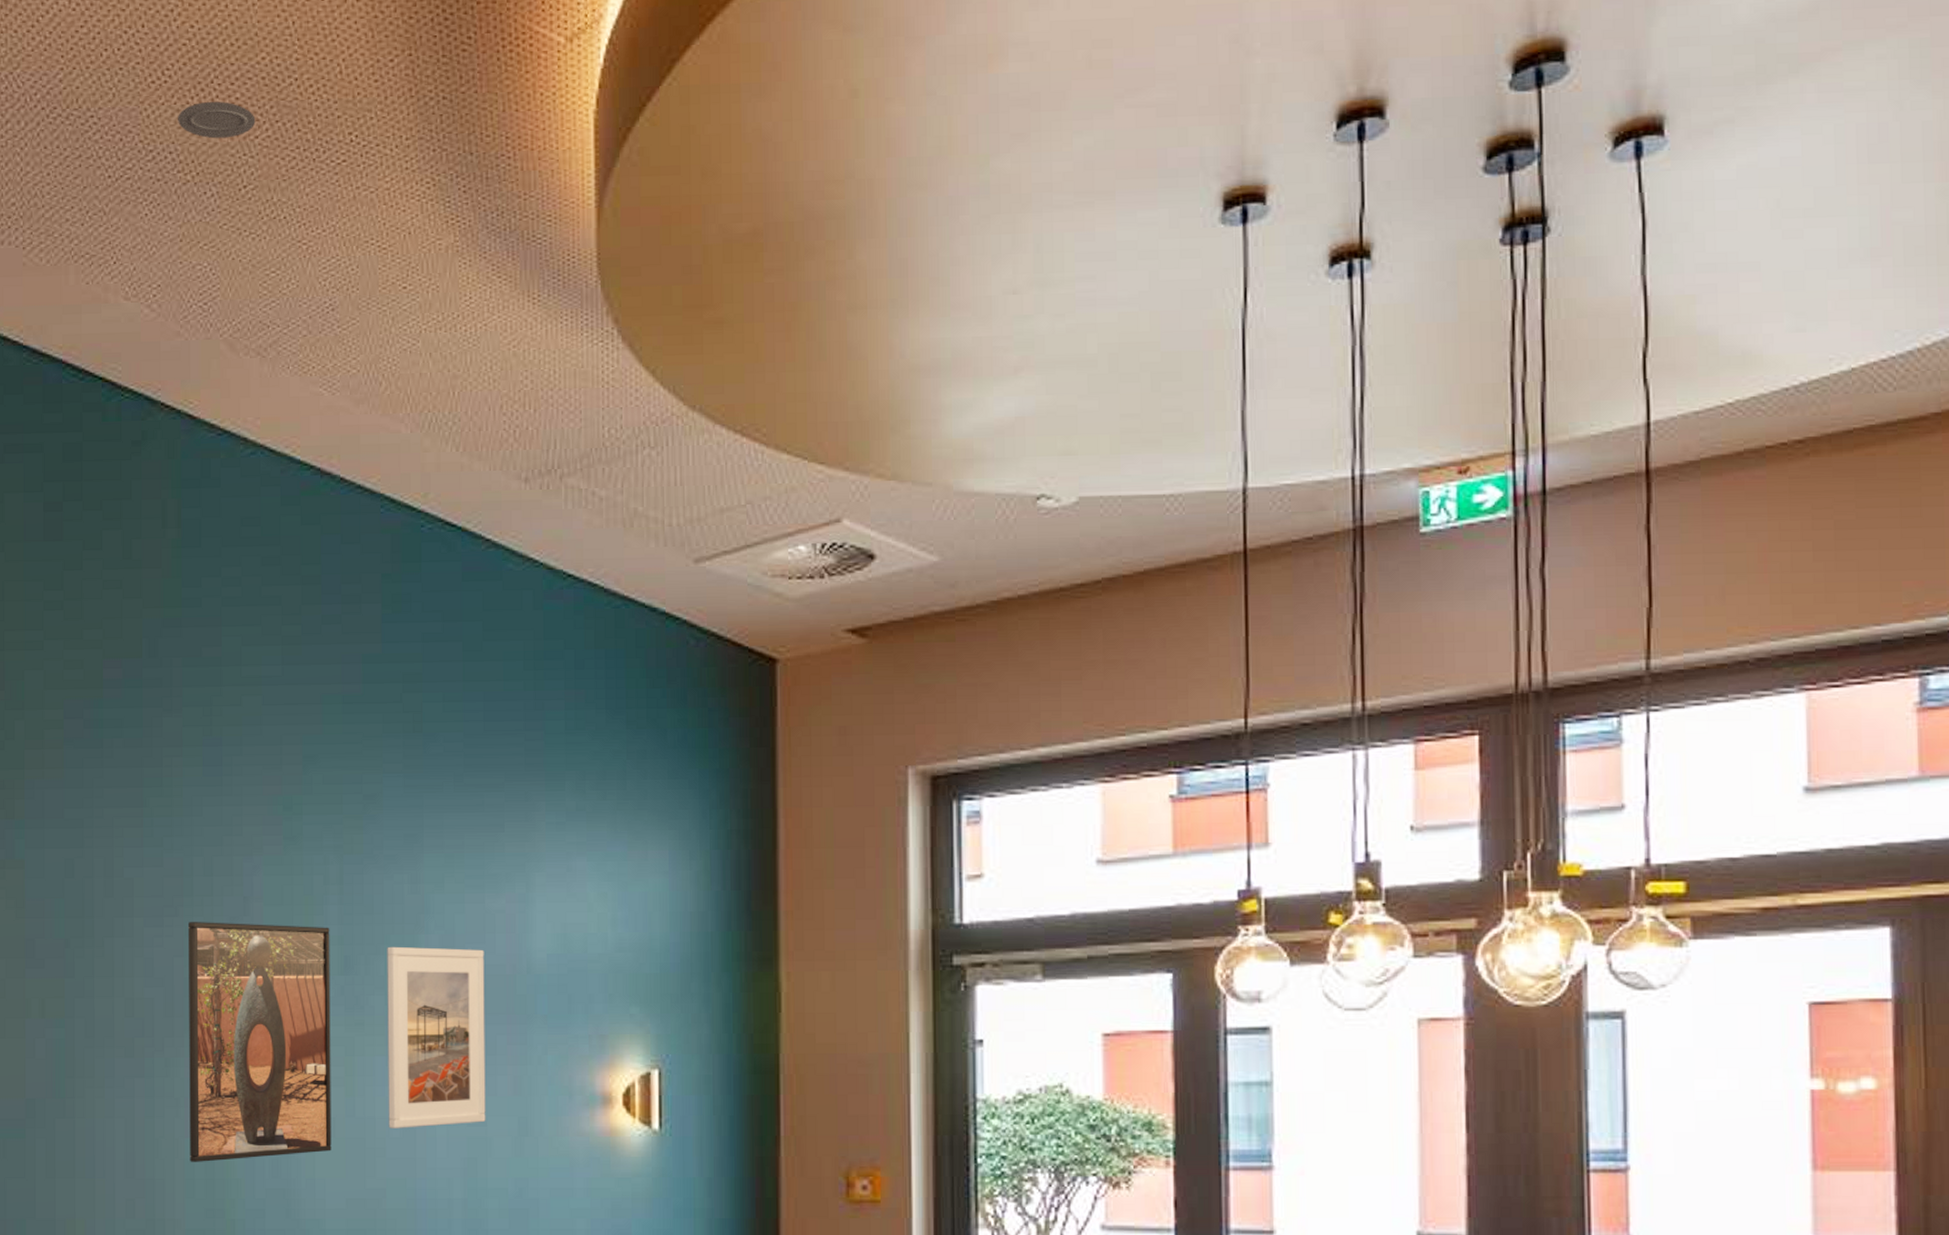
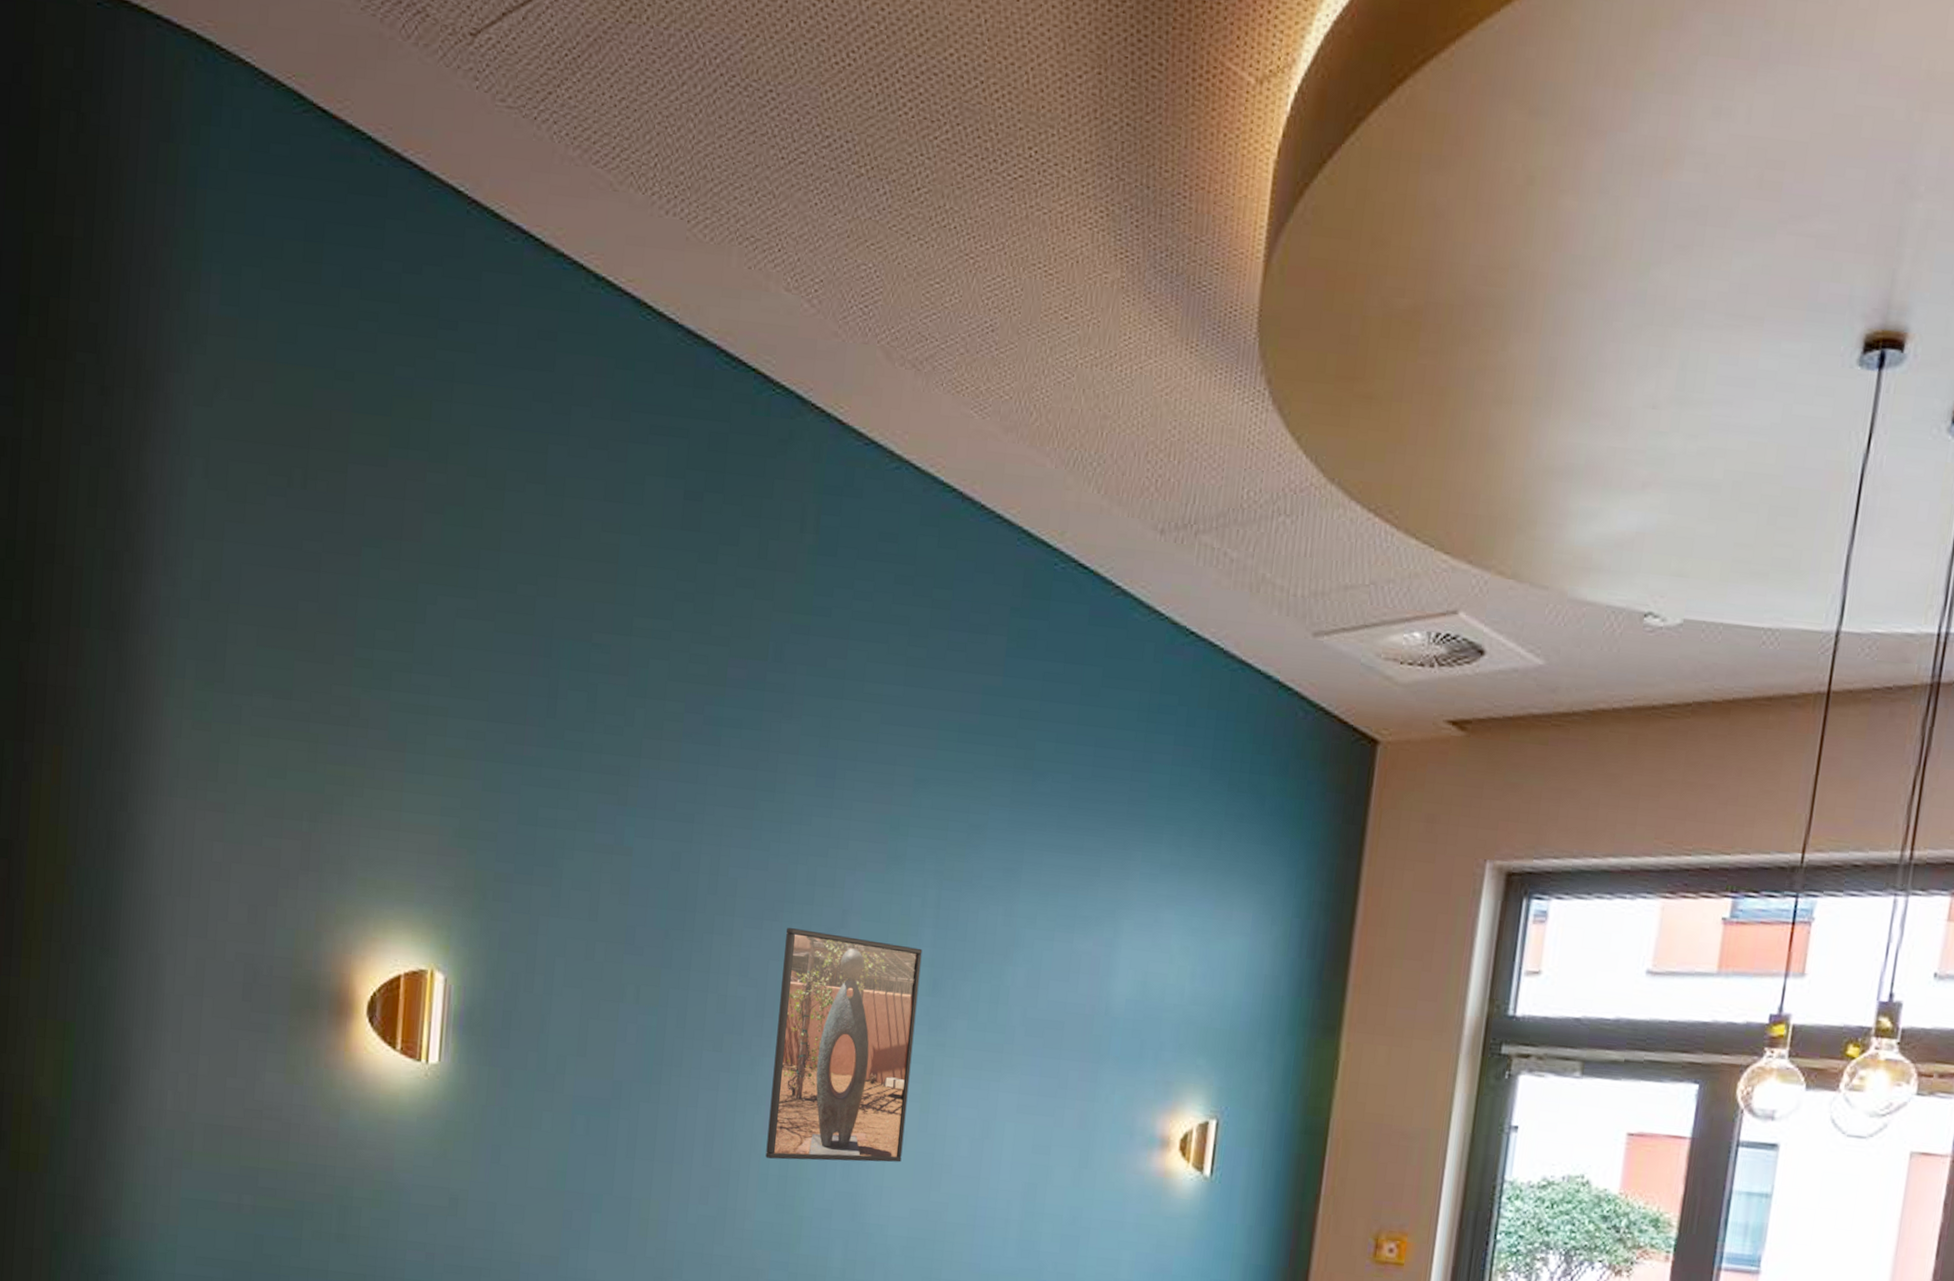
recessed light: present [178,101,256,139] -> none [858,92,937,135]
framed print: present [387,946,486,1128] -> none [957,974,1067,1151]

